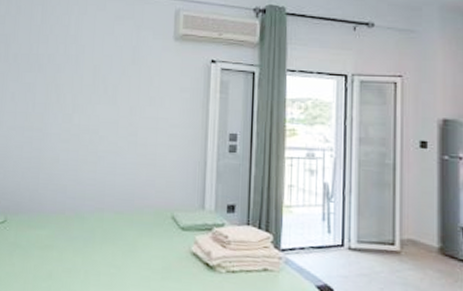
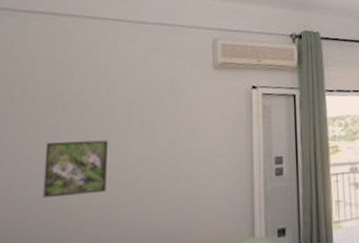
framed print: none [21,99,76,150] -> present [42,140,108,199]

